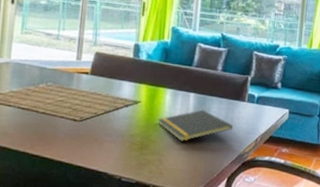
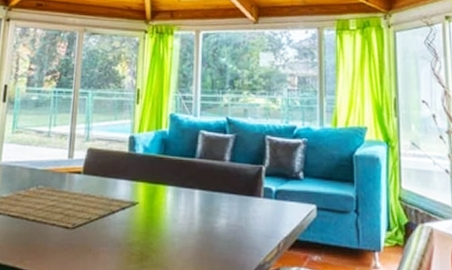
notepad: present [157,109,233,141] -> none [159,209,248,250]

